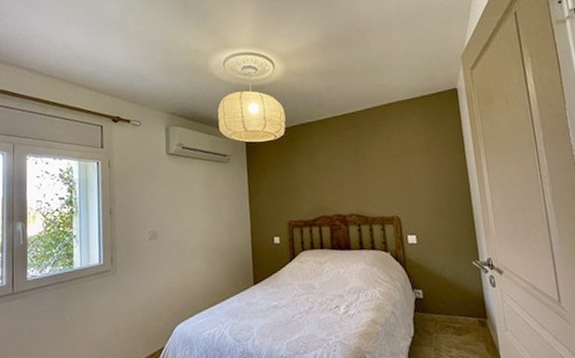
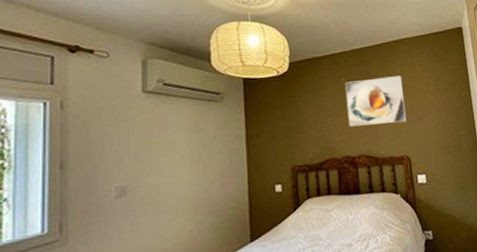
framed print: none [336,139,397,187] -> present [344,76,407,127]

